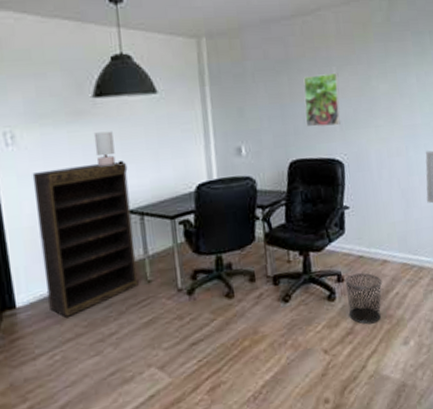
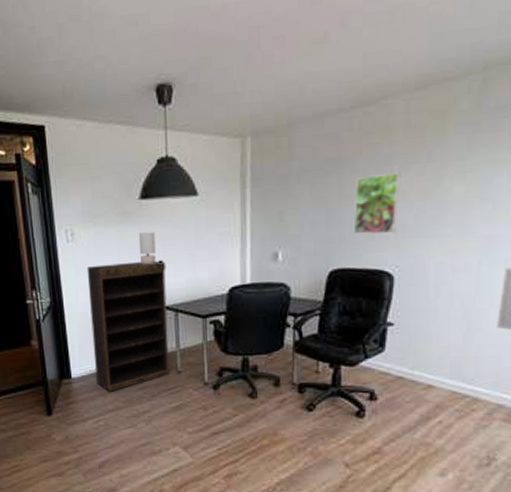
waste bin: present [345,272,383,324] -> none [378,393,424,448]

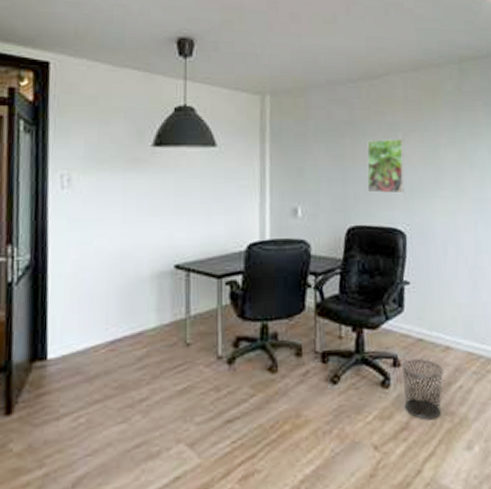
bookshelf: present [86,261,170,392] -> none [81,213,179,375]
table lamp: present [138,232,163,264] -> none [148,181,176,216]
waste bin: none [378,393,424,448] -> present [401,357,445,420]

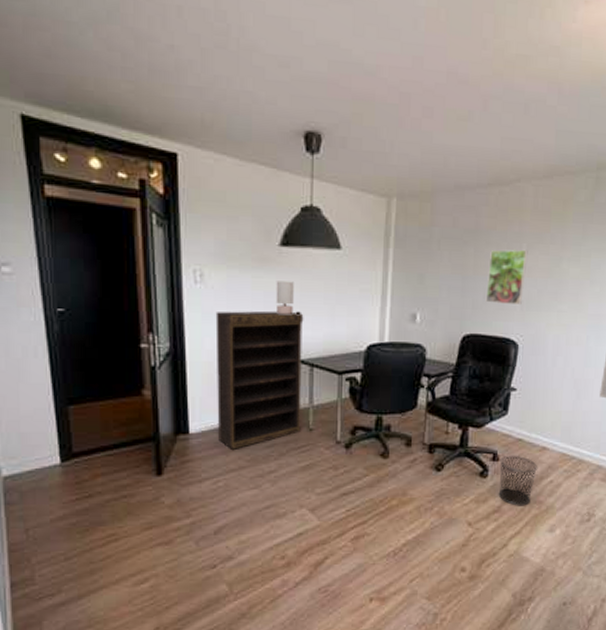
bookshelf: none [81,213,179,375] -> present [215,310,304,449]
table lamp: none [148,181,176,216] -> present [275,281,301,314]

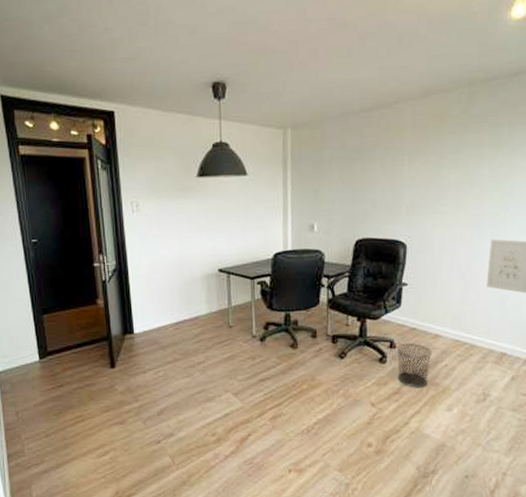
bookshelf: present [215,310,304,449] -> none [149,230,223,345]
table lamp: present [275,281,301,314] -> none [196,205,217,232]
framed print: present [485,249,528,306] -> none [374,161,410,211]

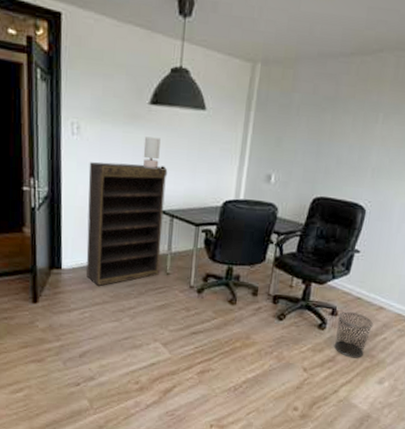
bookshelf: none [149,230,223,345] -> present [86,162,168,286]
table lamp: none [196,205,217,232] -> present [143,137,165,169]

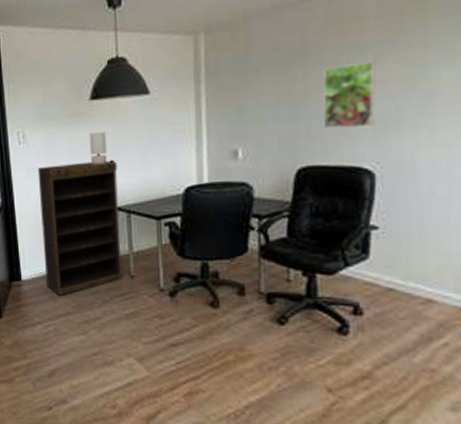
waste bin: present [334,311,374,358] -> none [364,308,423,374]
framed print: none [338,118,384,173] -> present [323,60,376,129]

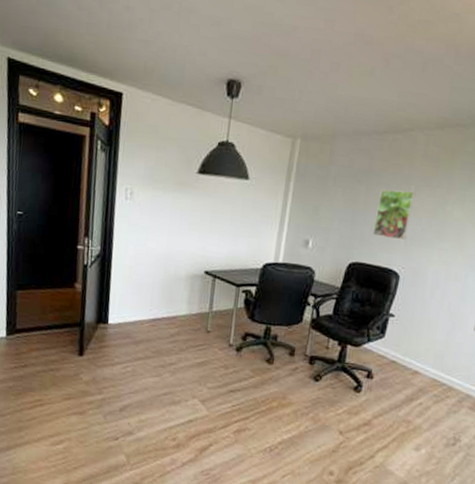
bookshelf: present [37,161,123,296] -> none [131,224,212,341]
table lamp: present [89,132,115,164] -> none [189,202,210,232]

